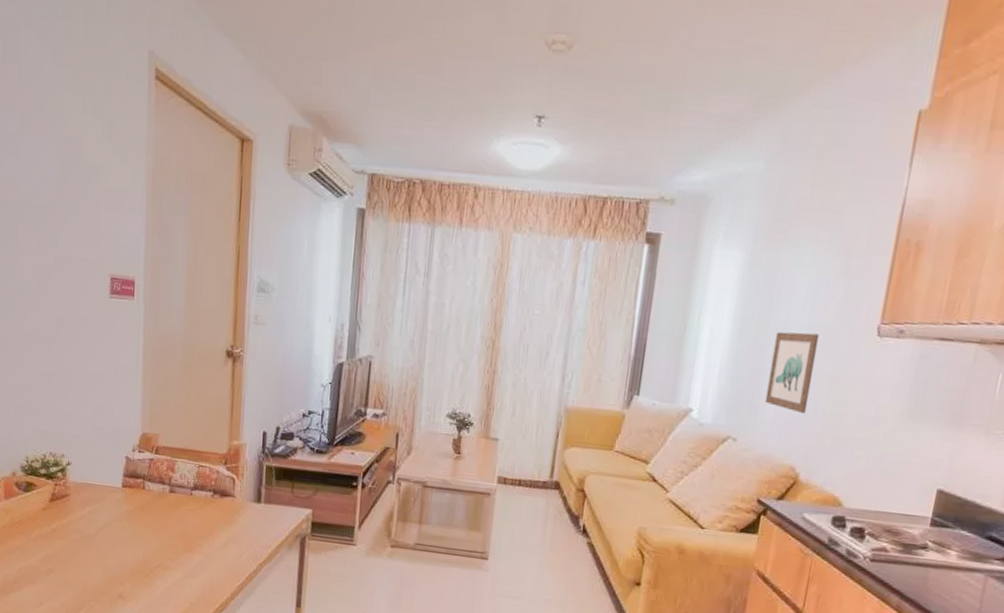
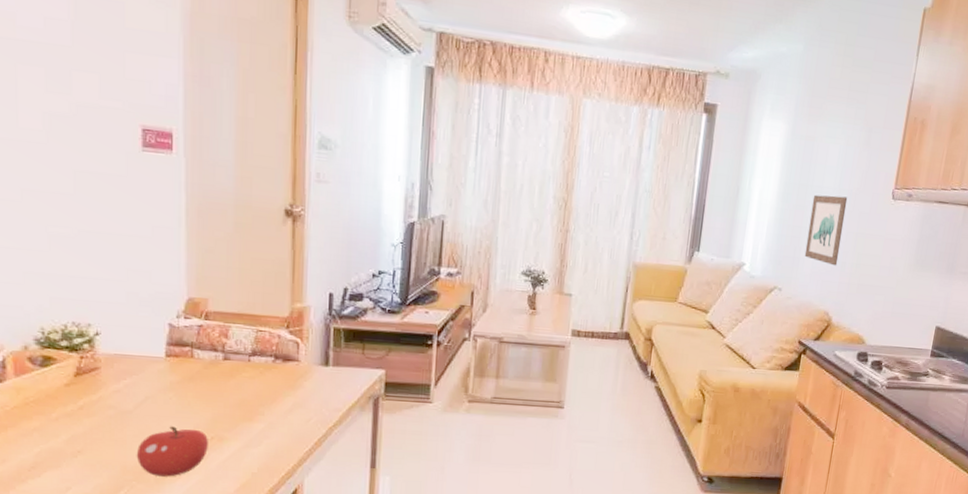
fruit: none [95,552,154,600] -> present [136,426,208,477]

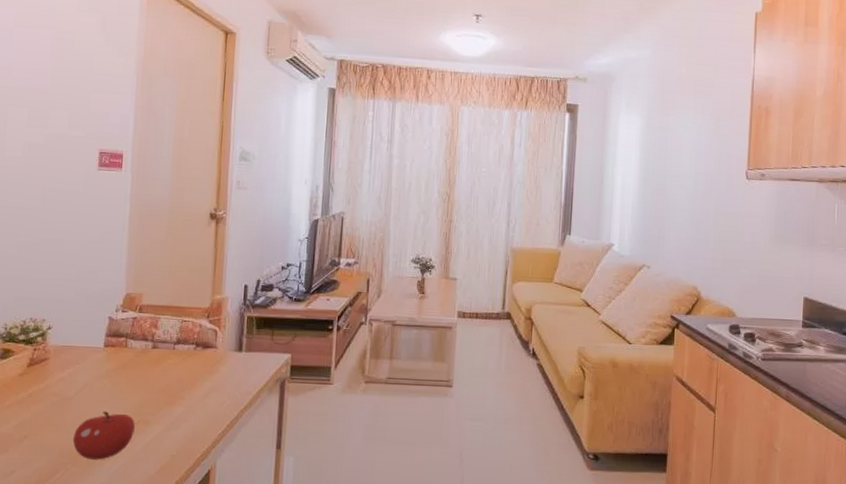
wall art: present [804,194,848,266] -> none [669,178,704,243]

